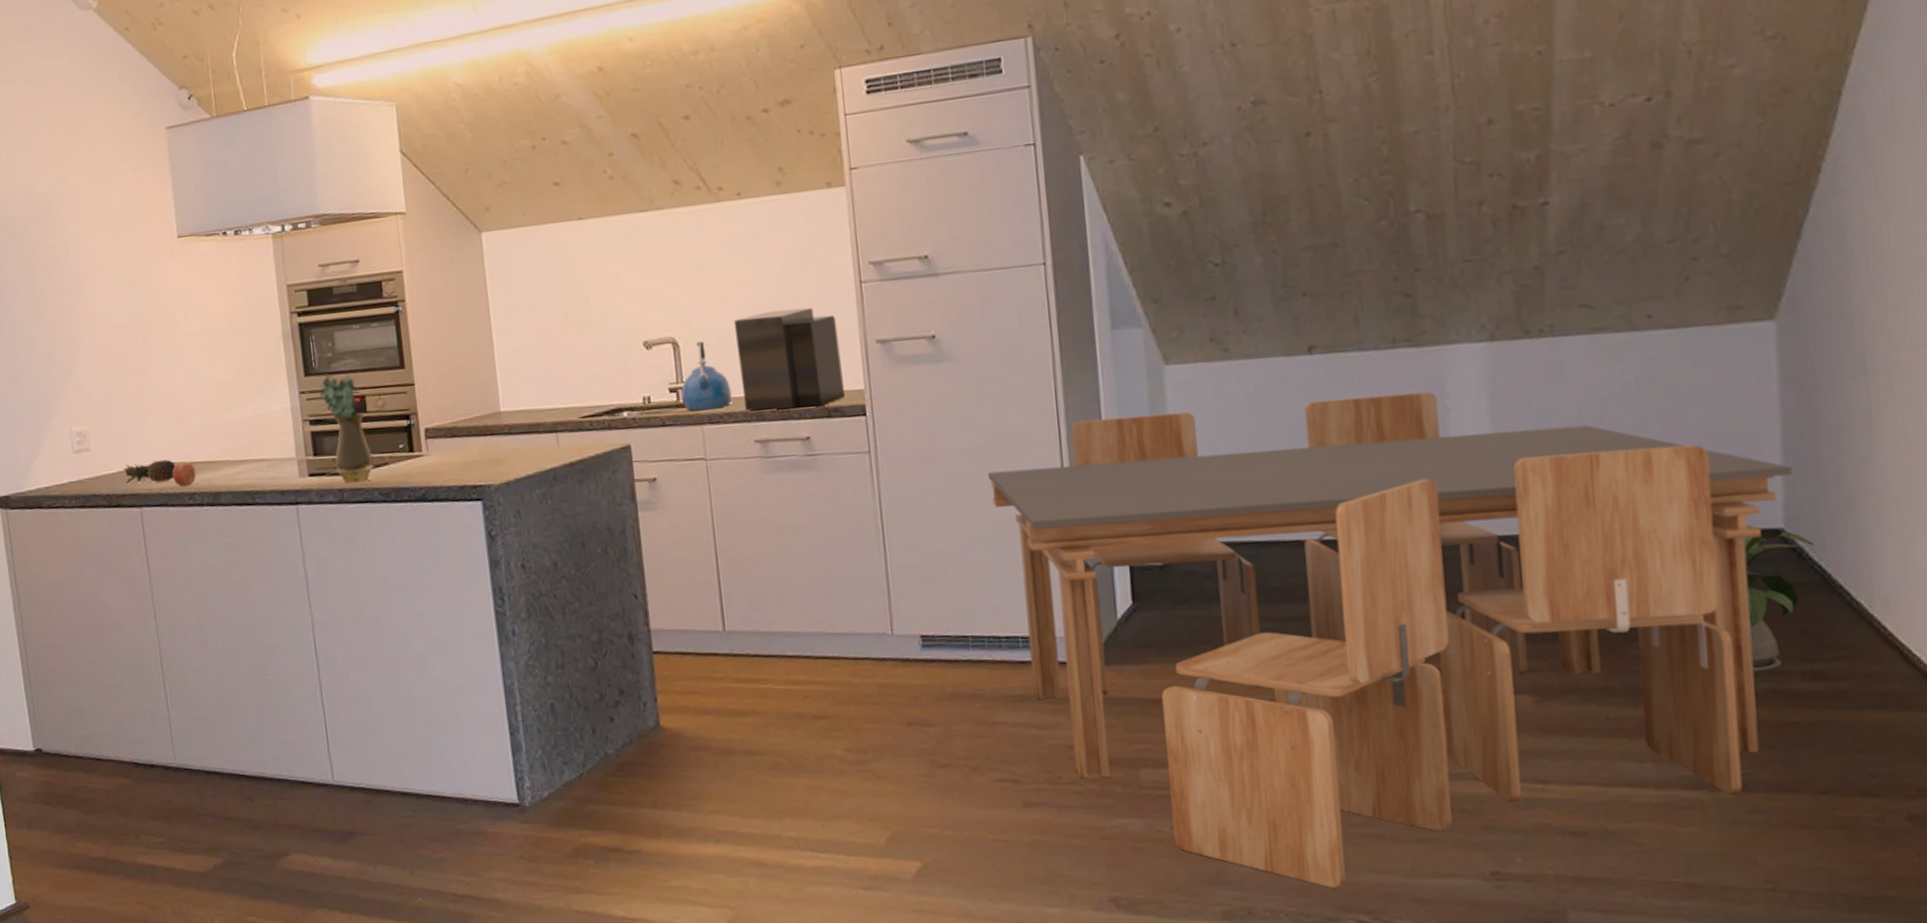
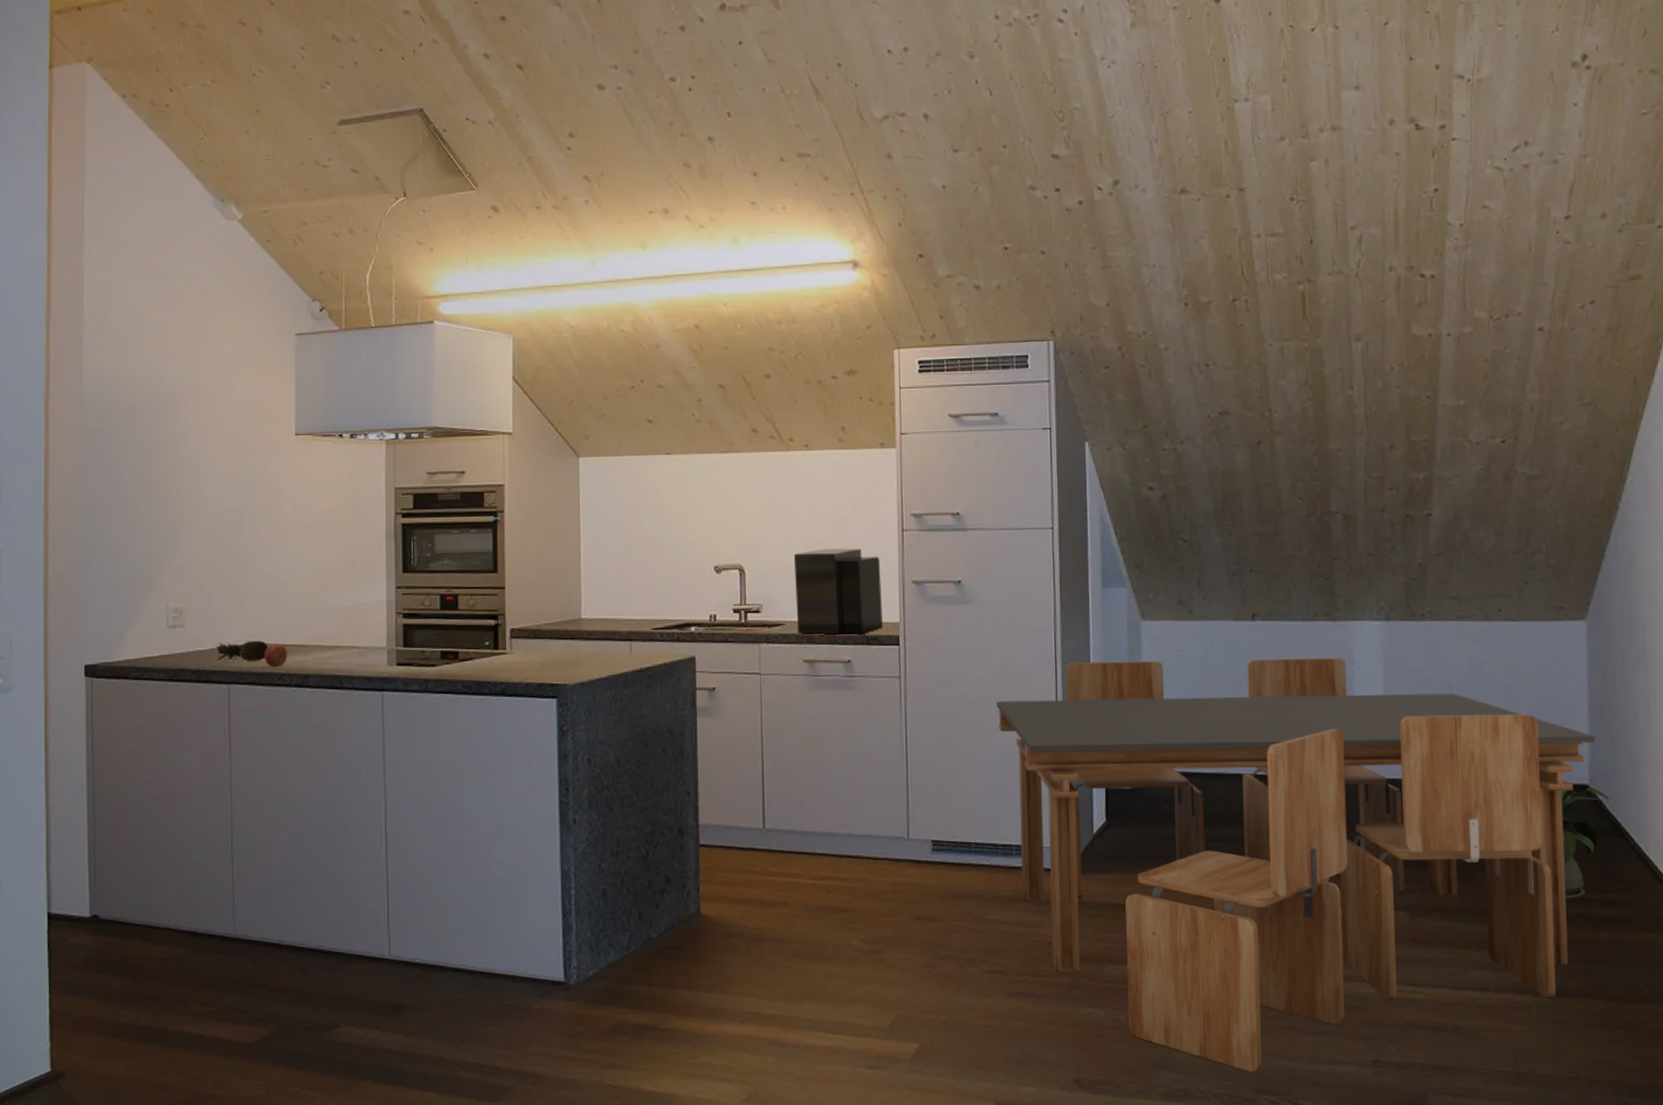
vase: present [319,373,374,484] -> none [415,571,460,675]
kettle: present [681,341,732,411] -> none [744,570,787,631]

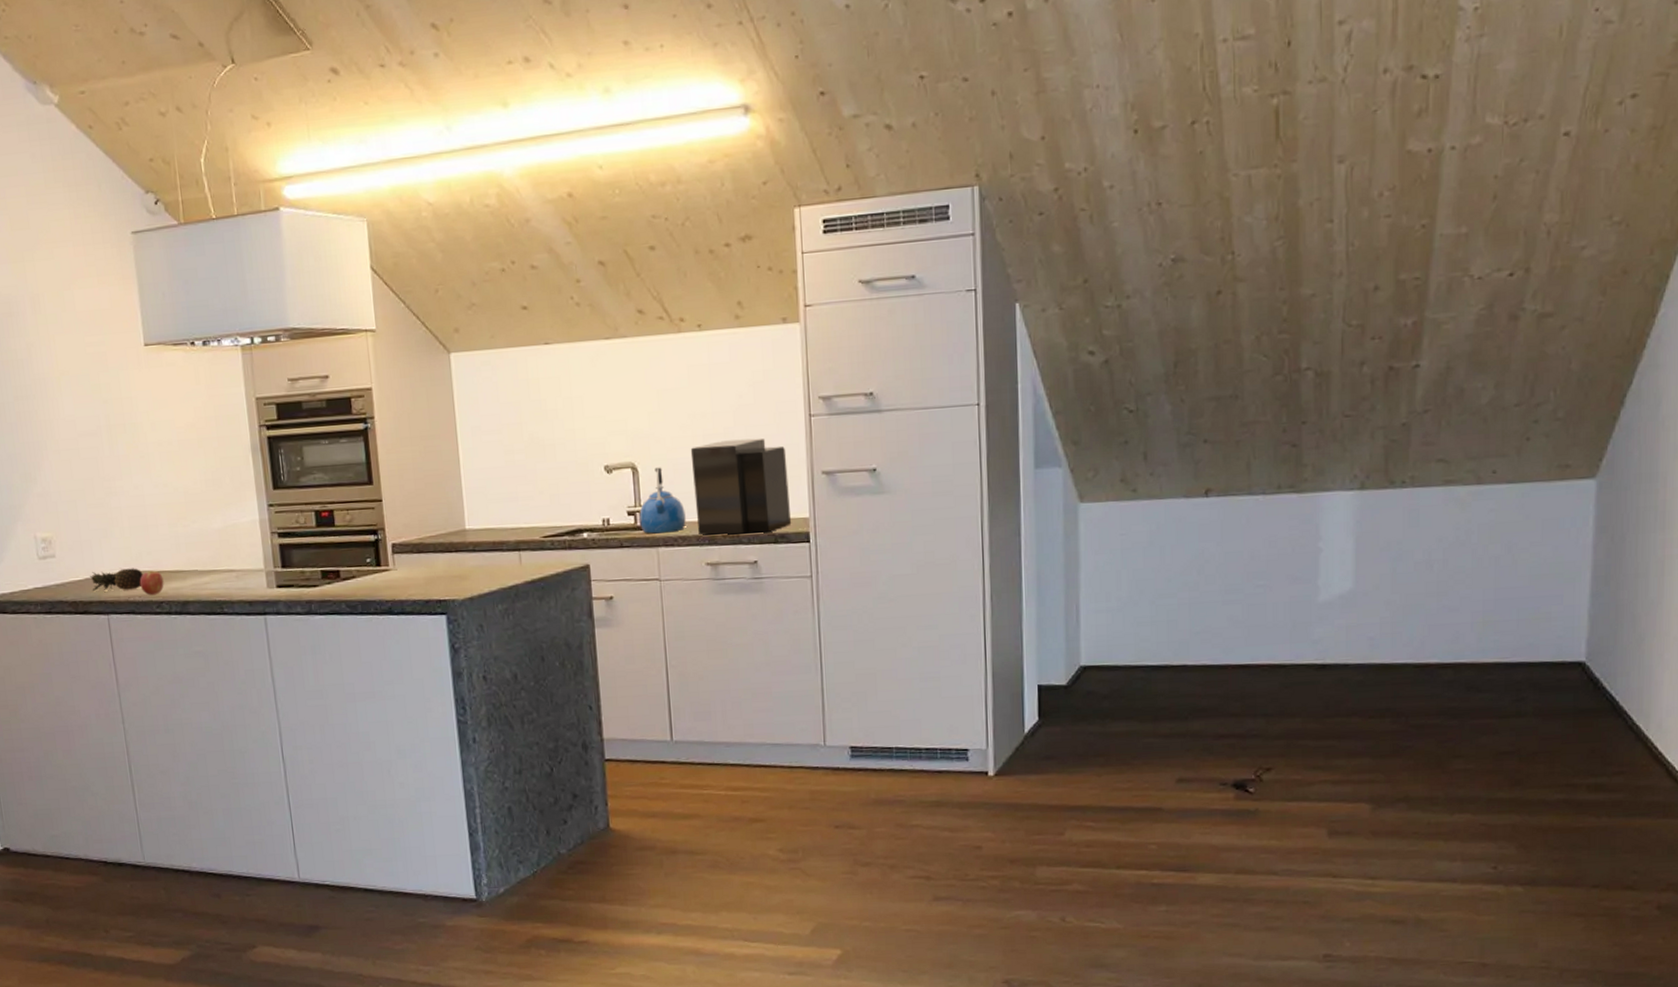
kettle: none [744,570,787,631] -> present [639,467,686,534]
dining table: present [996,657,1595,1072] -> none [917,534,1597,969]
house plant: present [1561,786,1610,903] -> none [1547,663,1608,789]

